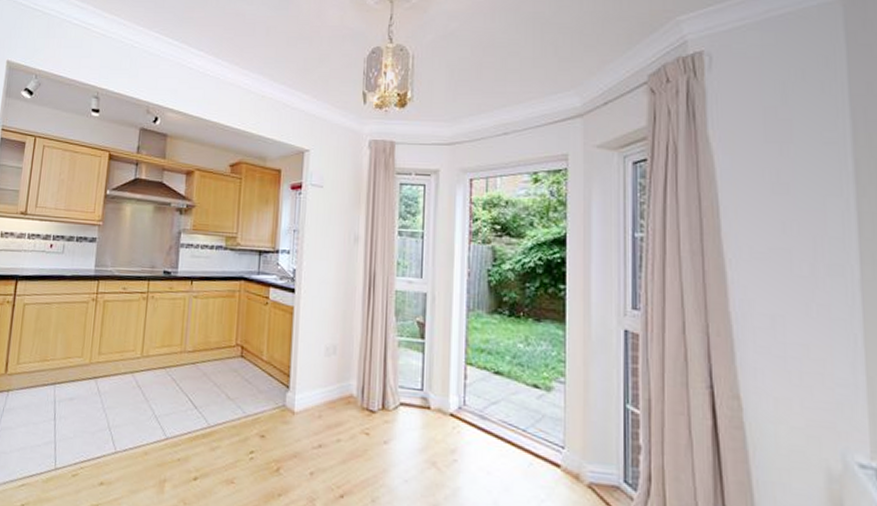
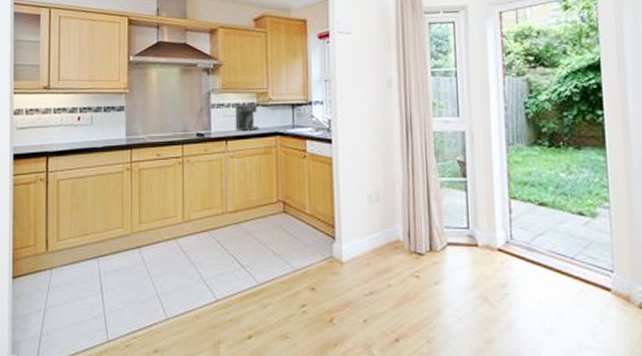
coffee maker: none [201,246,225,273] -> present [235,104,259,131]

